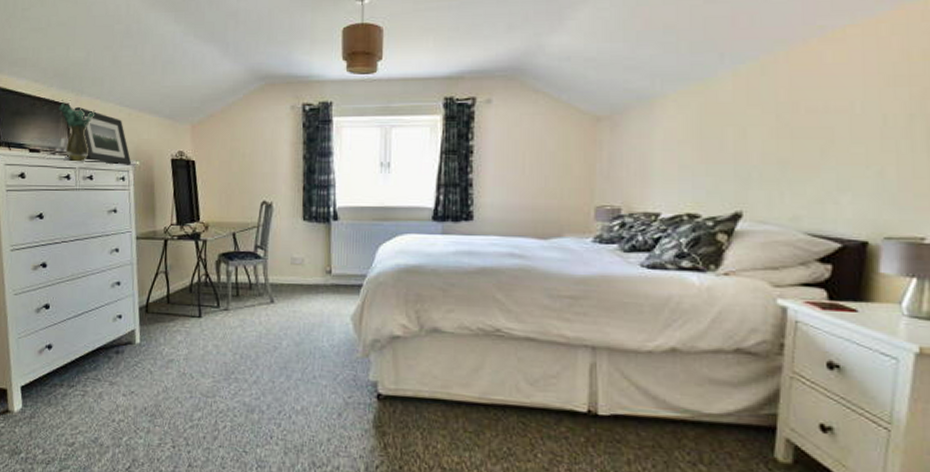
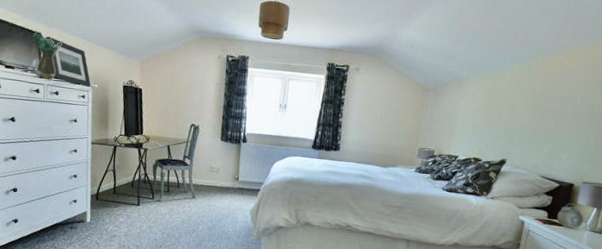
alarm clock: none [843,274,896,315] -> present [556,203,584,229]

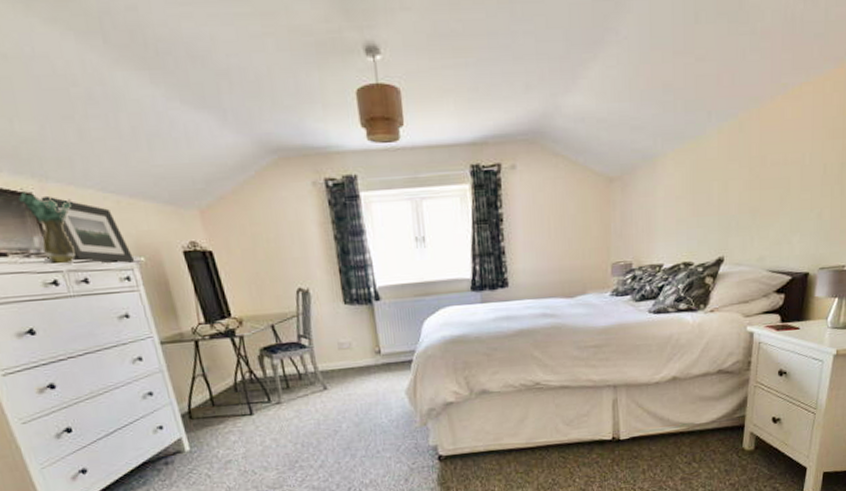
alarm clock: present [556,203,584,229] -> none [791,298,824,331]

